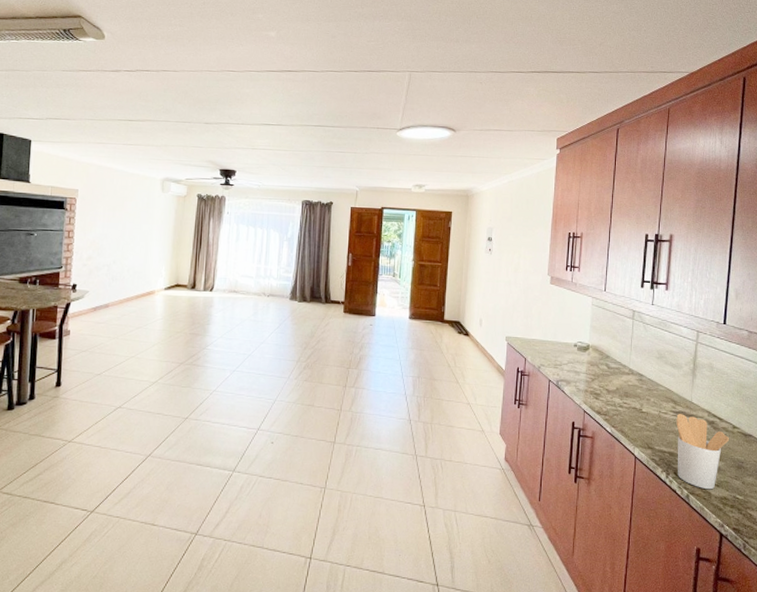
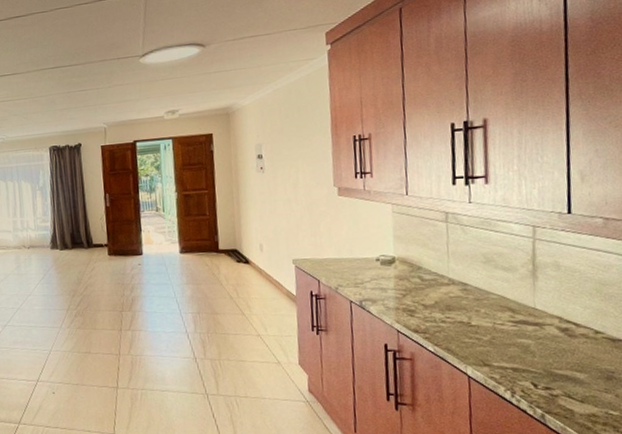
utensil holder: present [676,414,730,490] -> none [517,323,593,407]

